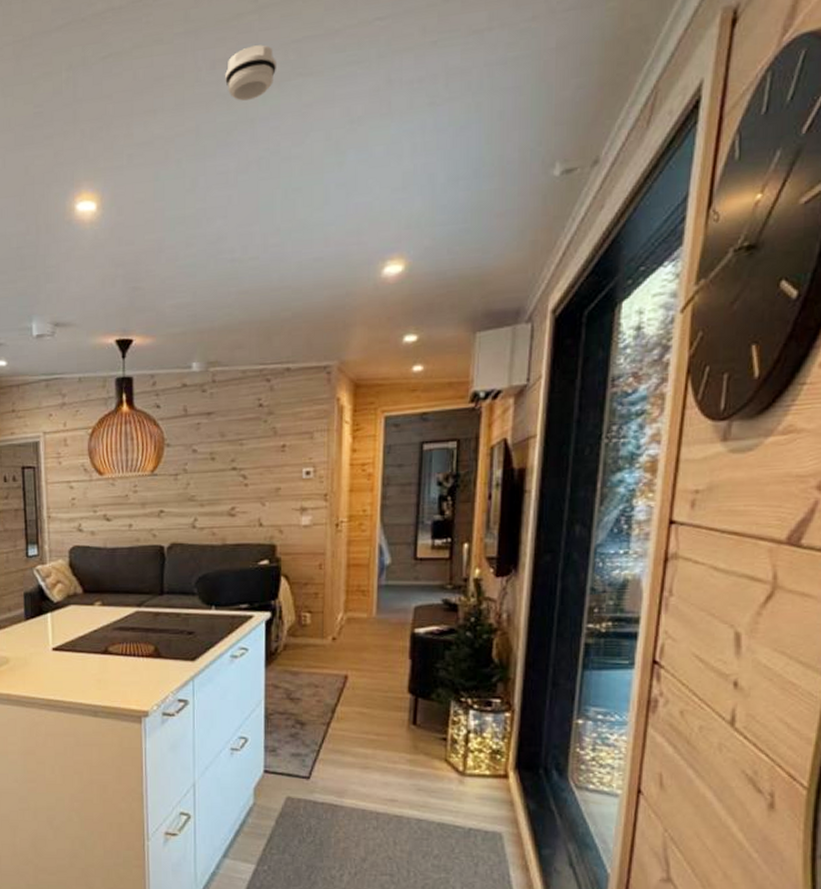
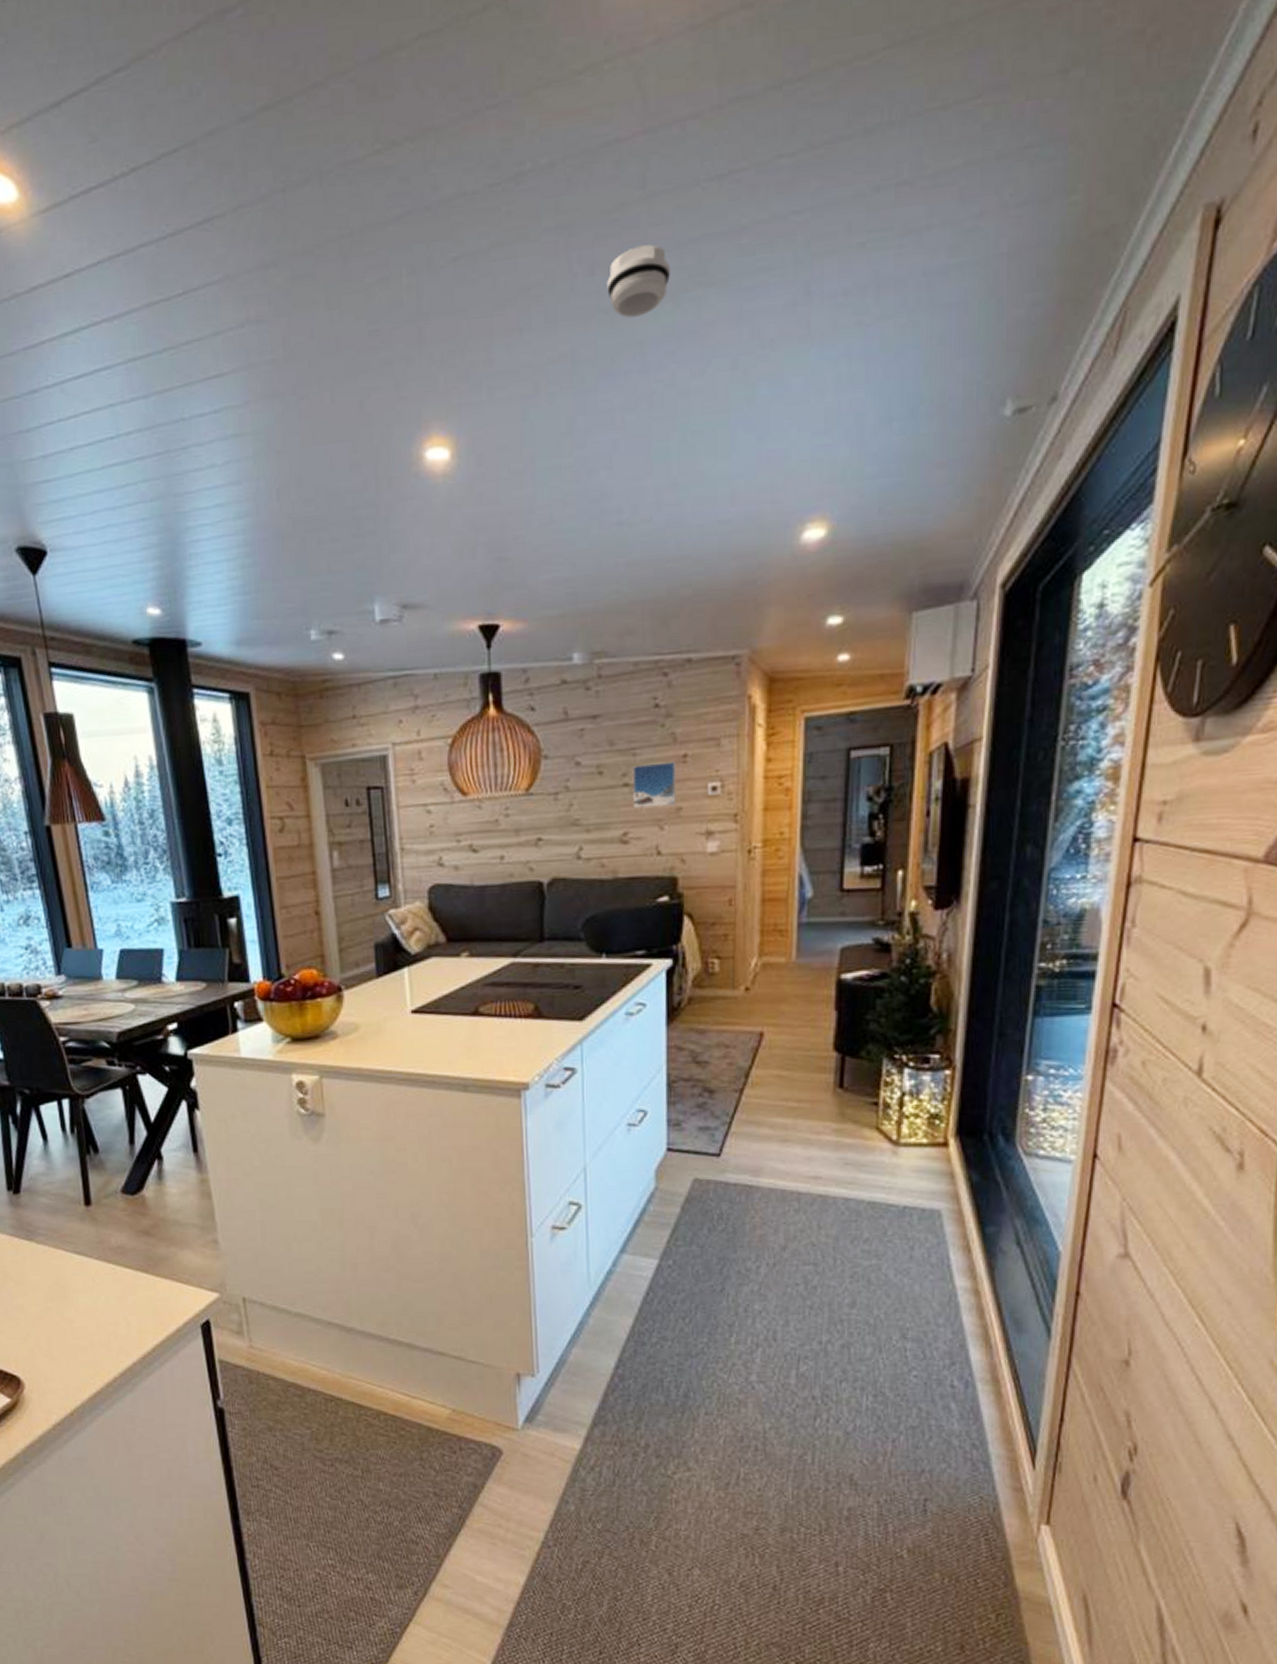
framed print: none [239,450,276,488] -> present [632,761,676,808]

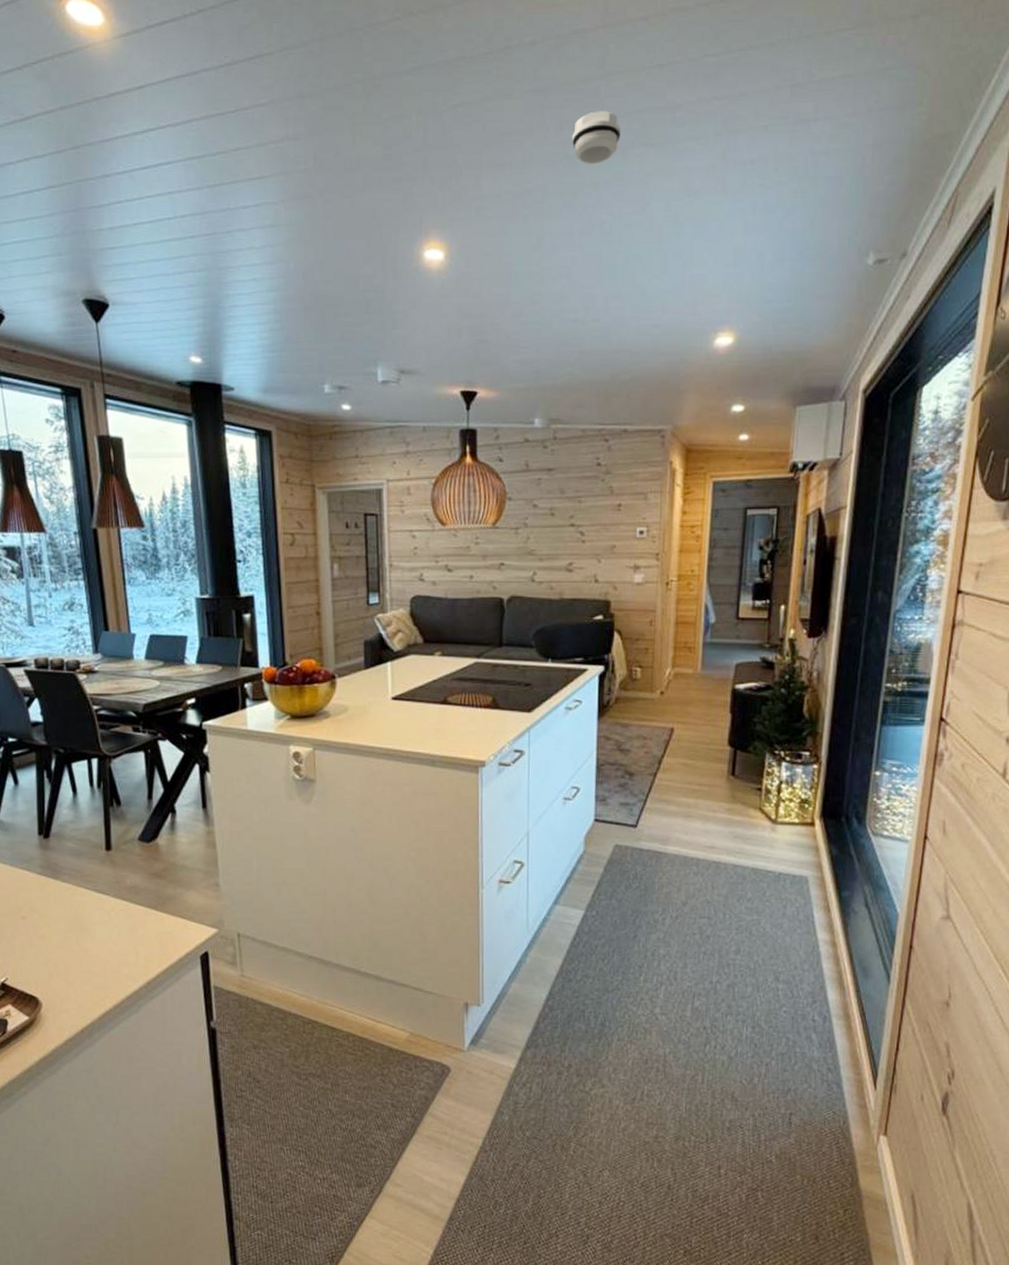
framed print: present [632,761,676,808] -> none [577,509,612,544]

